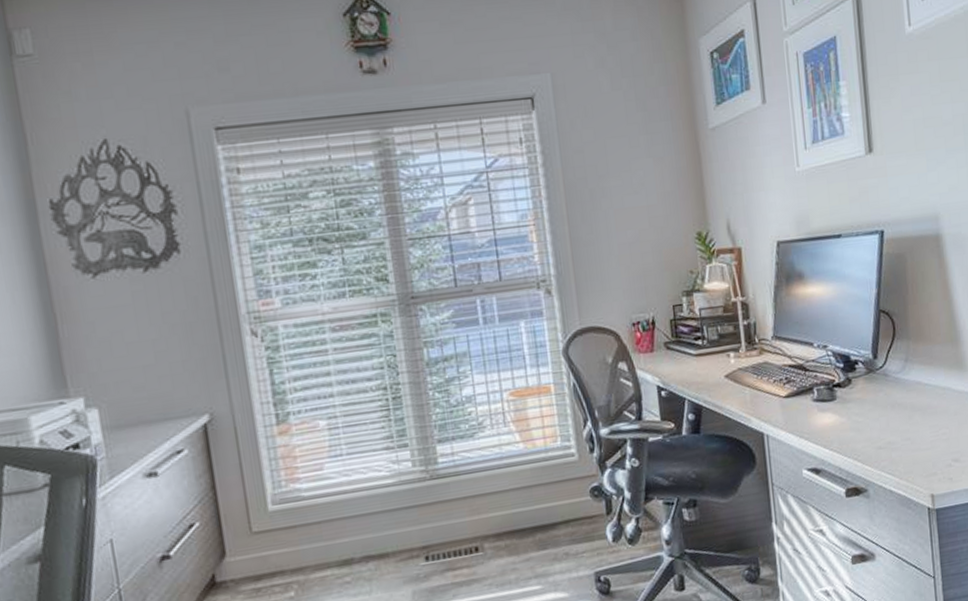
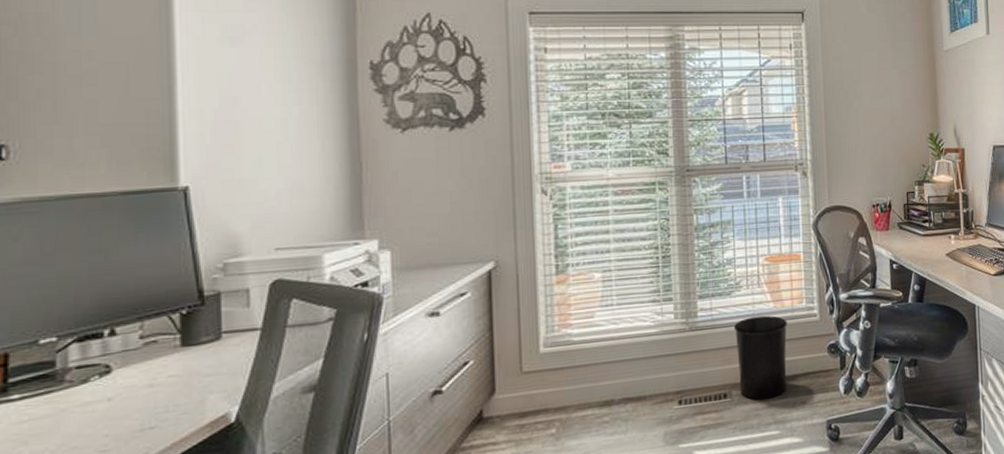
waste bin: none [479,457,546,553] -> present [733,315,787,400]

